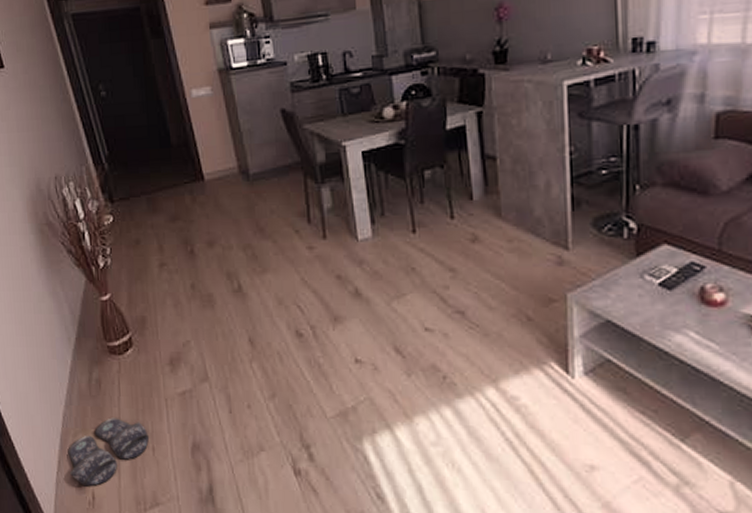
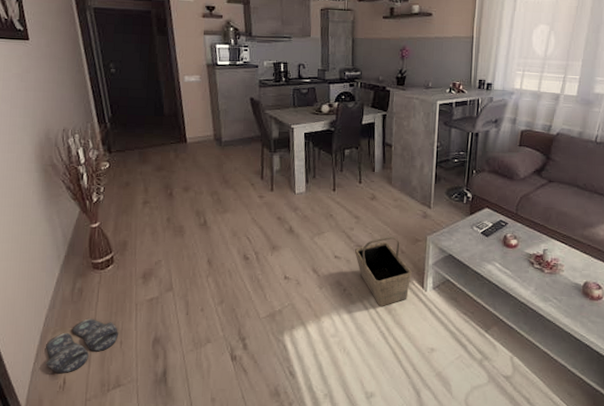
basket: none [454,296,547,403] -> present [355,236,412,307]

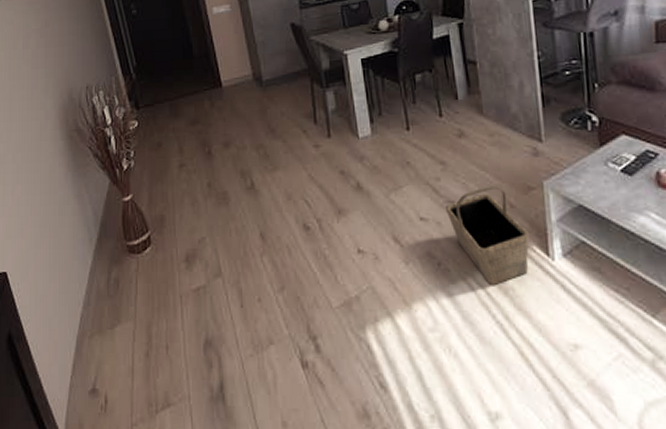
slippers: present [46,318,118,374] -> none [83,317,163,390]

